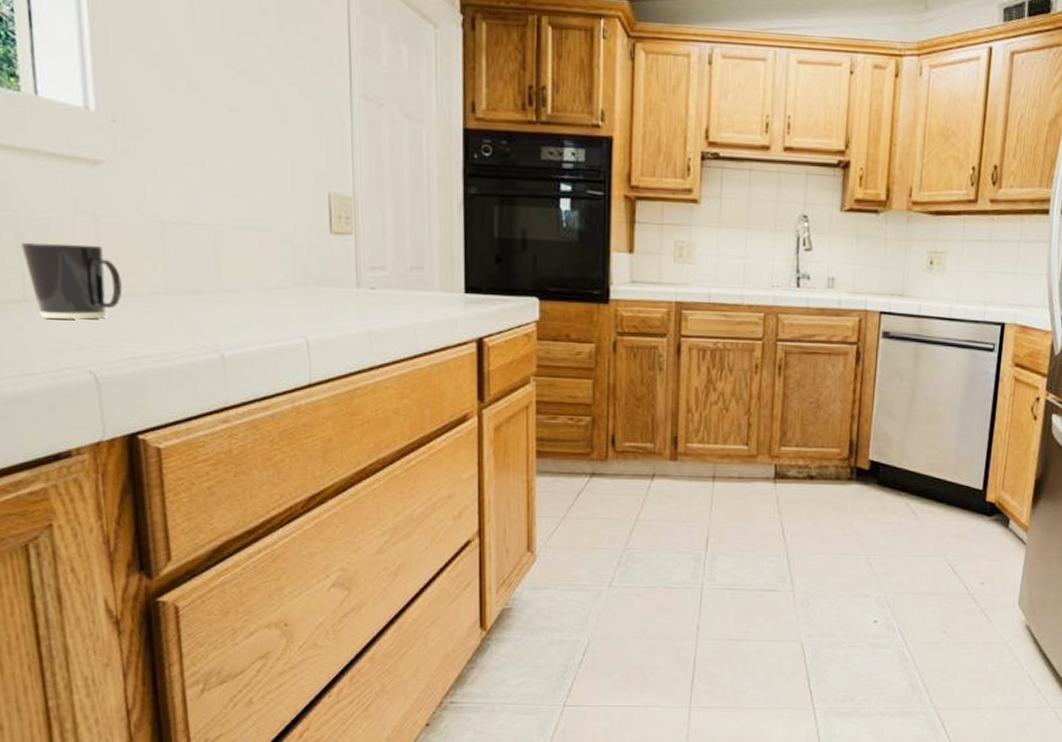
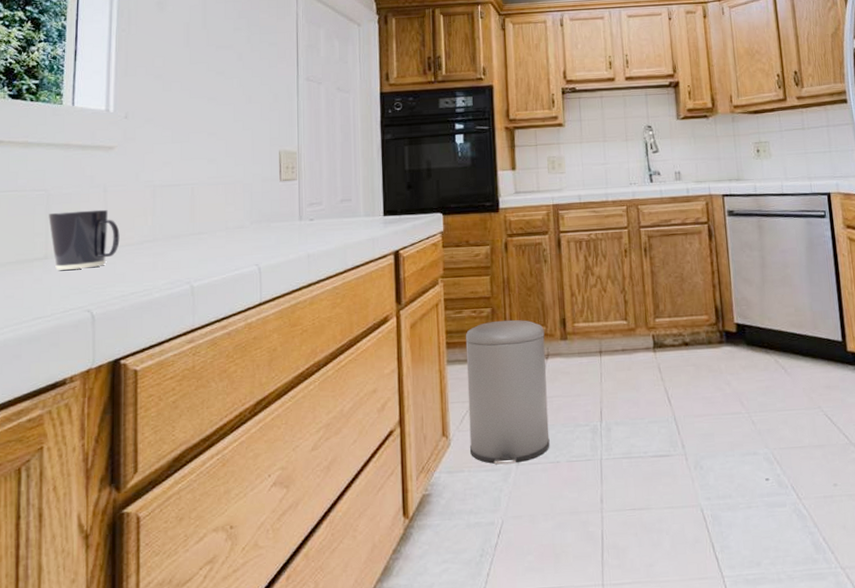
pedal bin: none [557,431,652,585] -> present [465,319,550,465]

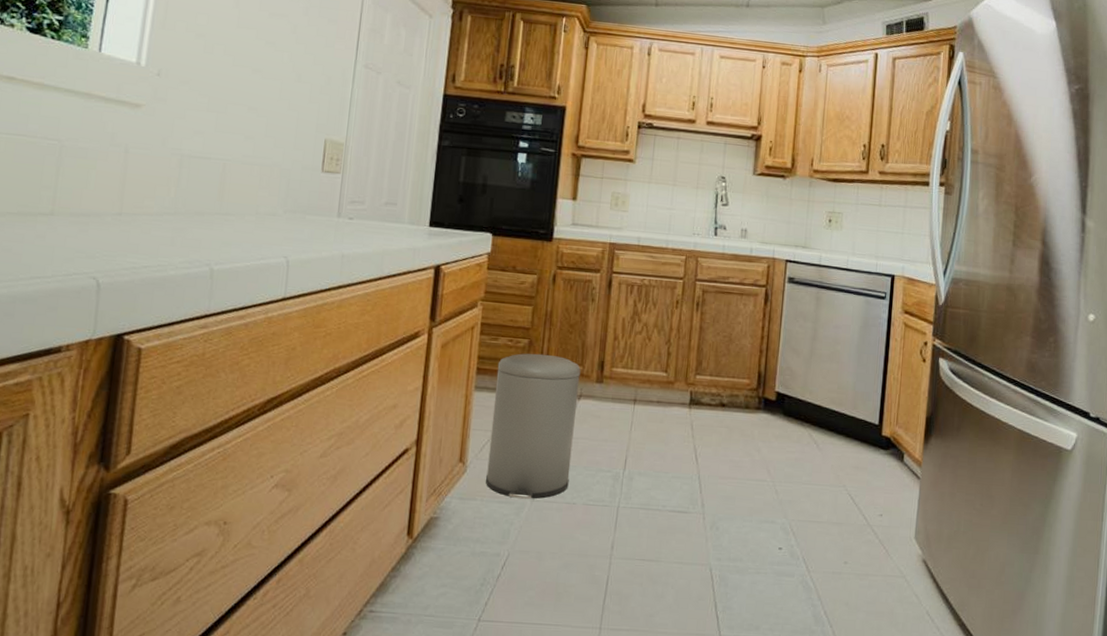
mug: present [48,209,120,270] -> none [59,166,138,233]

